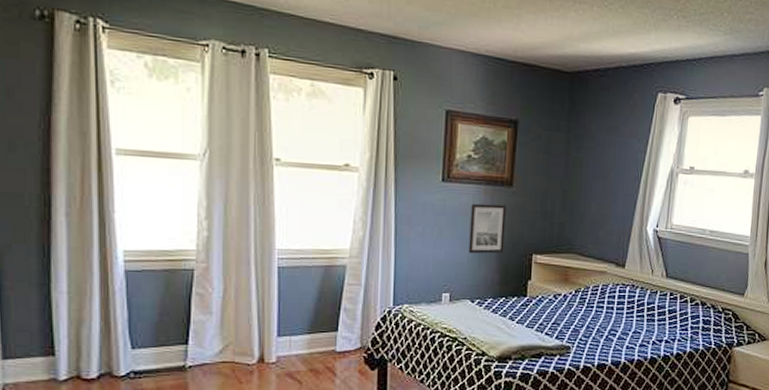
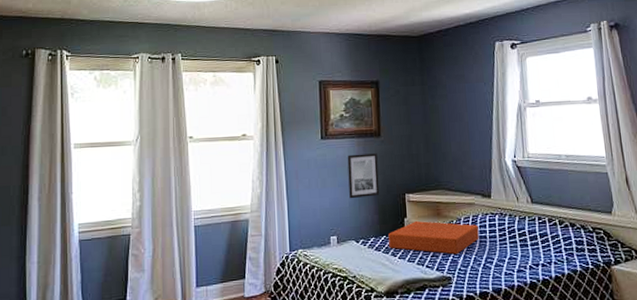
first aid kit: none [507,285,607,324] -> present [388,221,479,255]

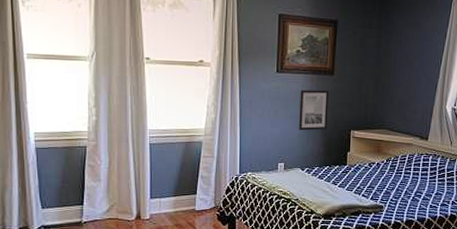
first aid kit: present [388,221,479,255] -> none [331,156,413,187]

